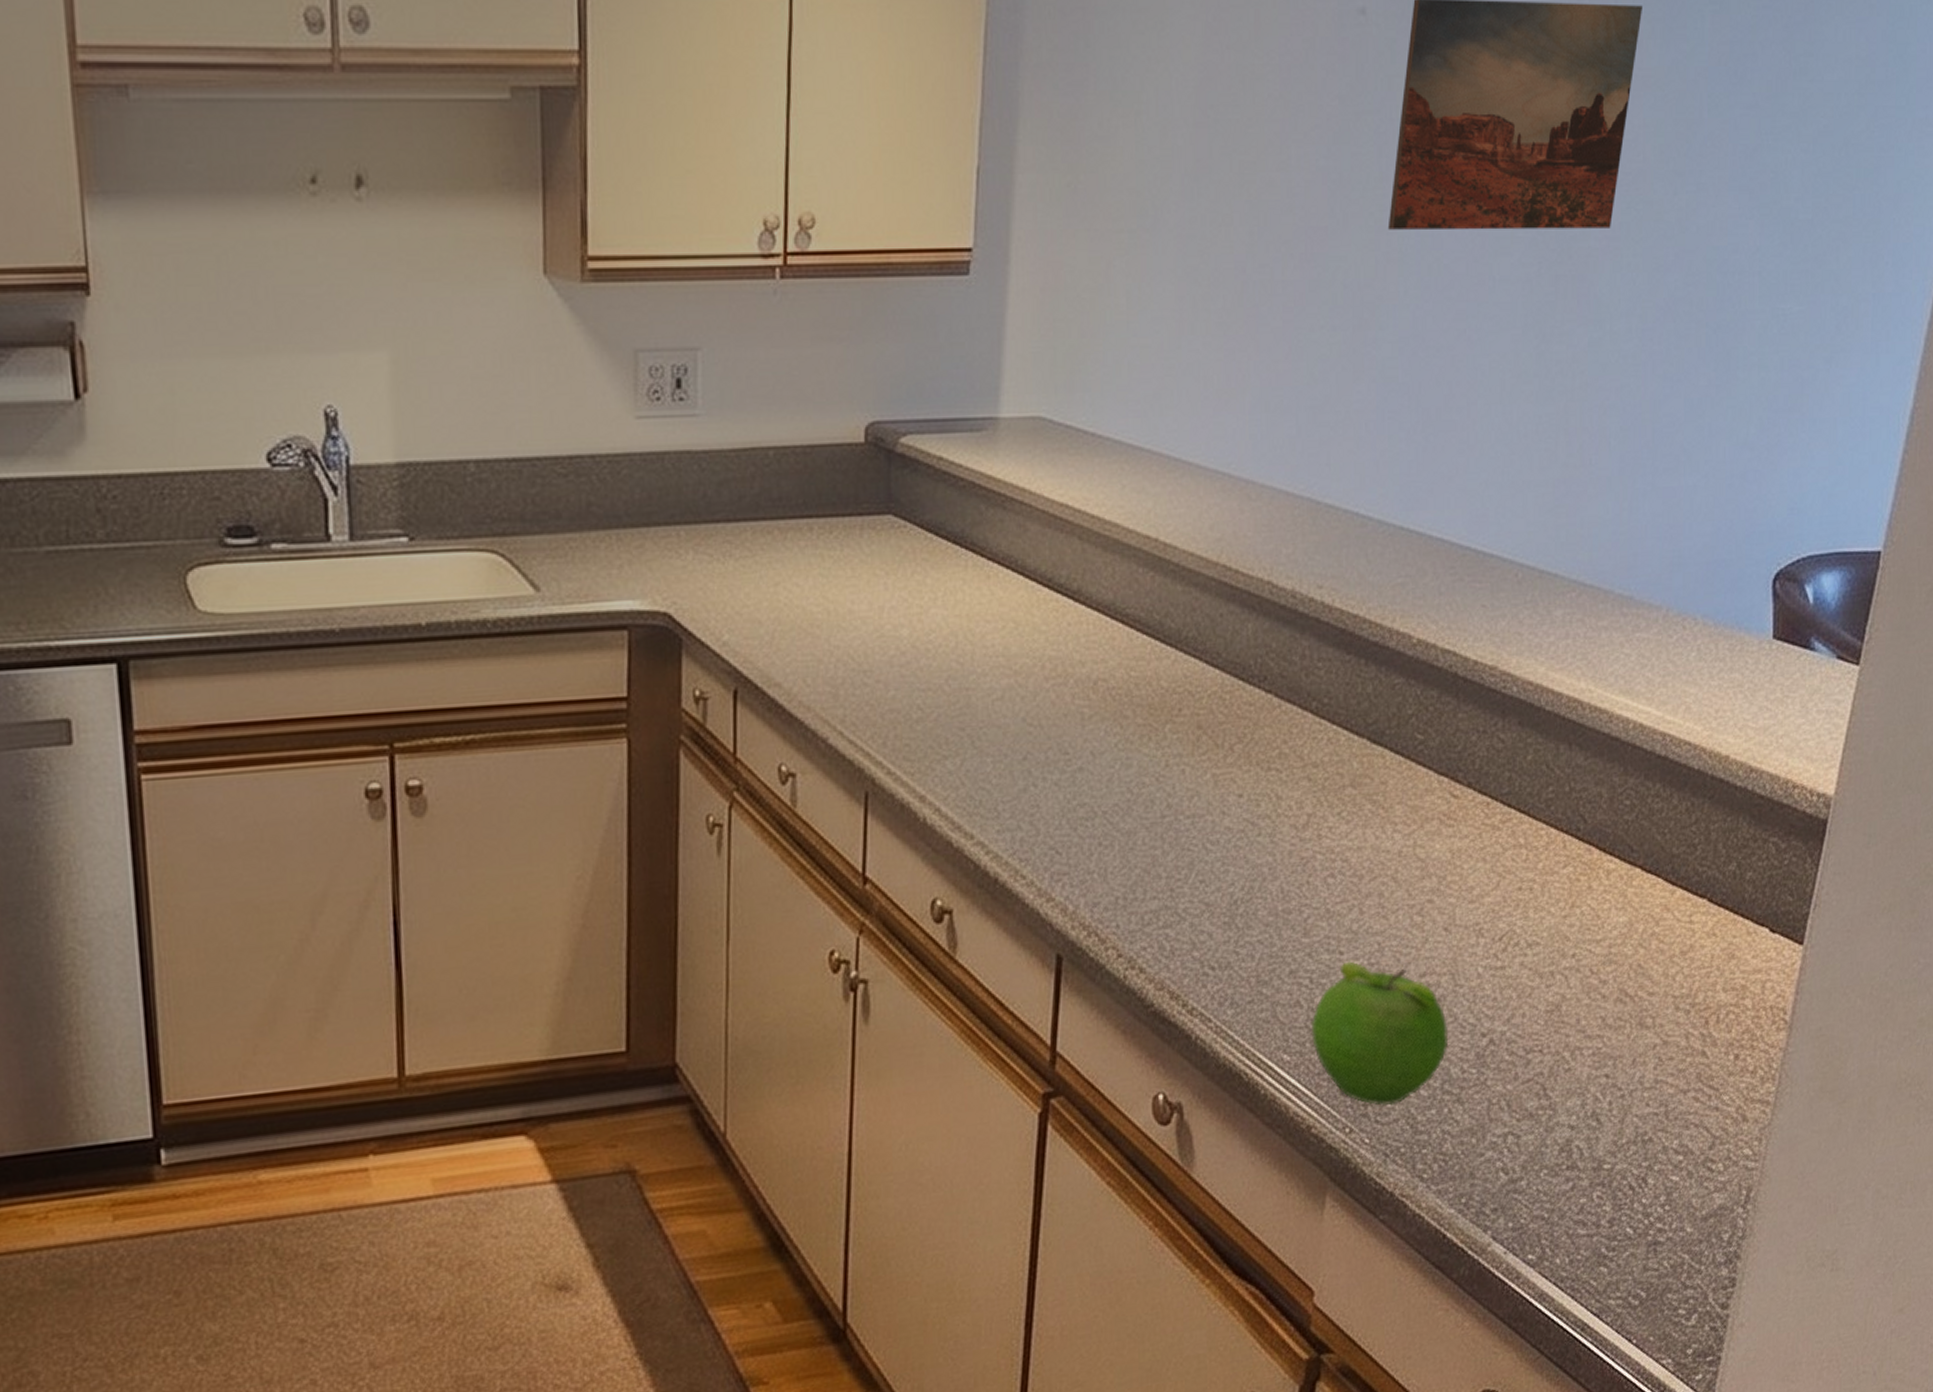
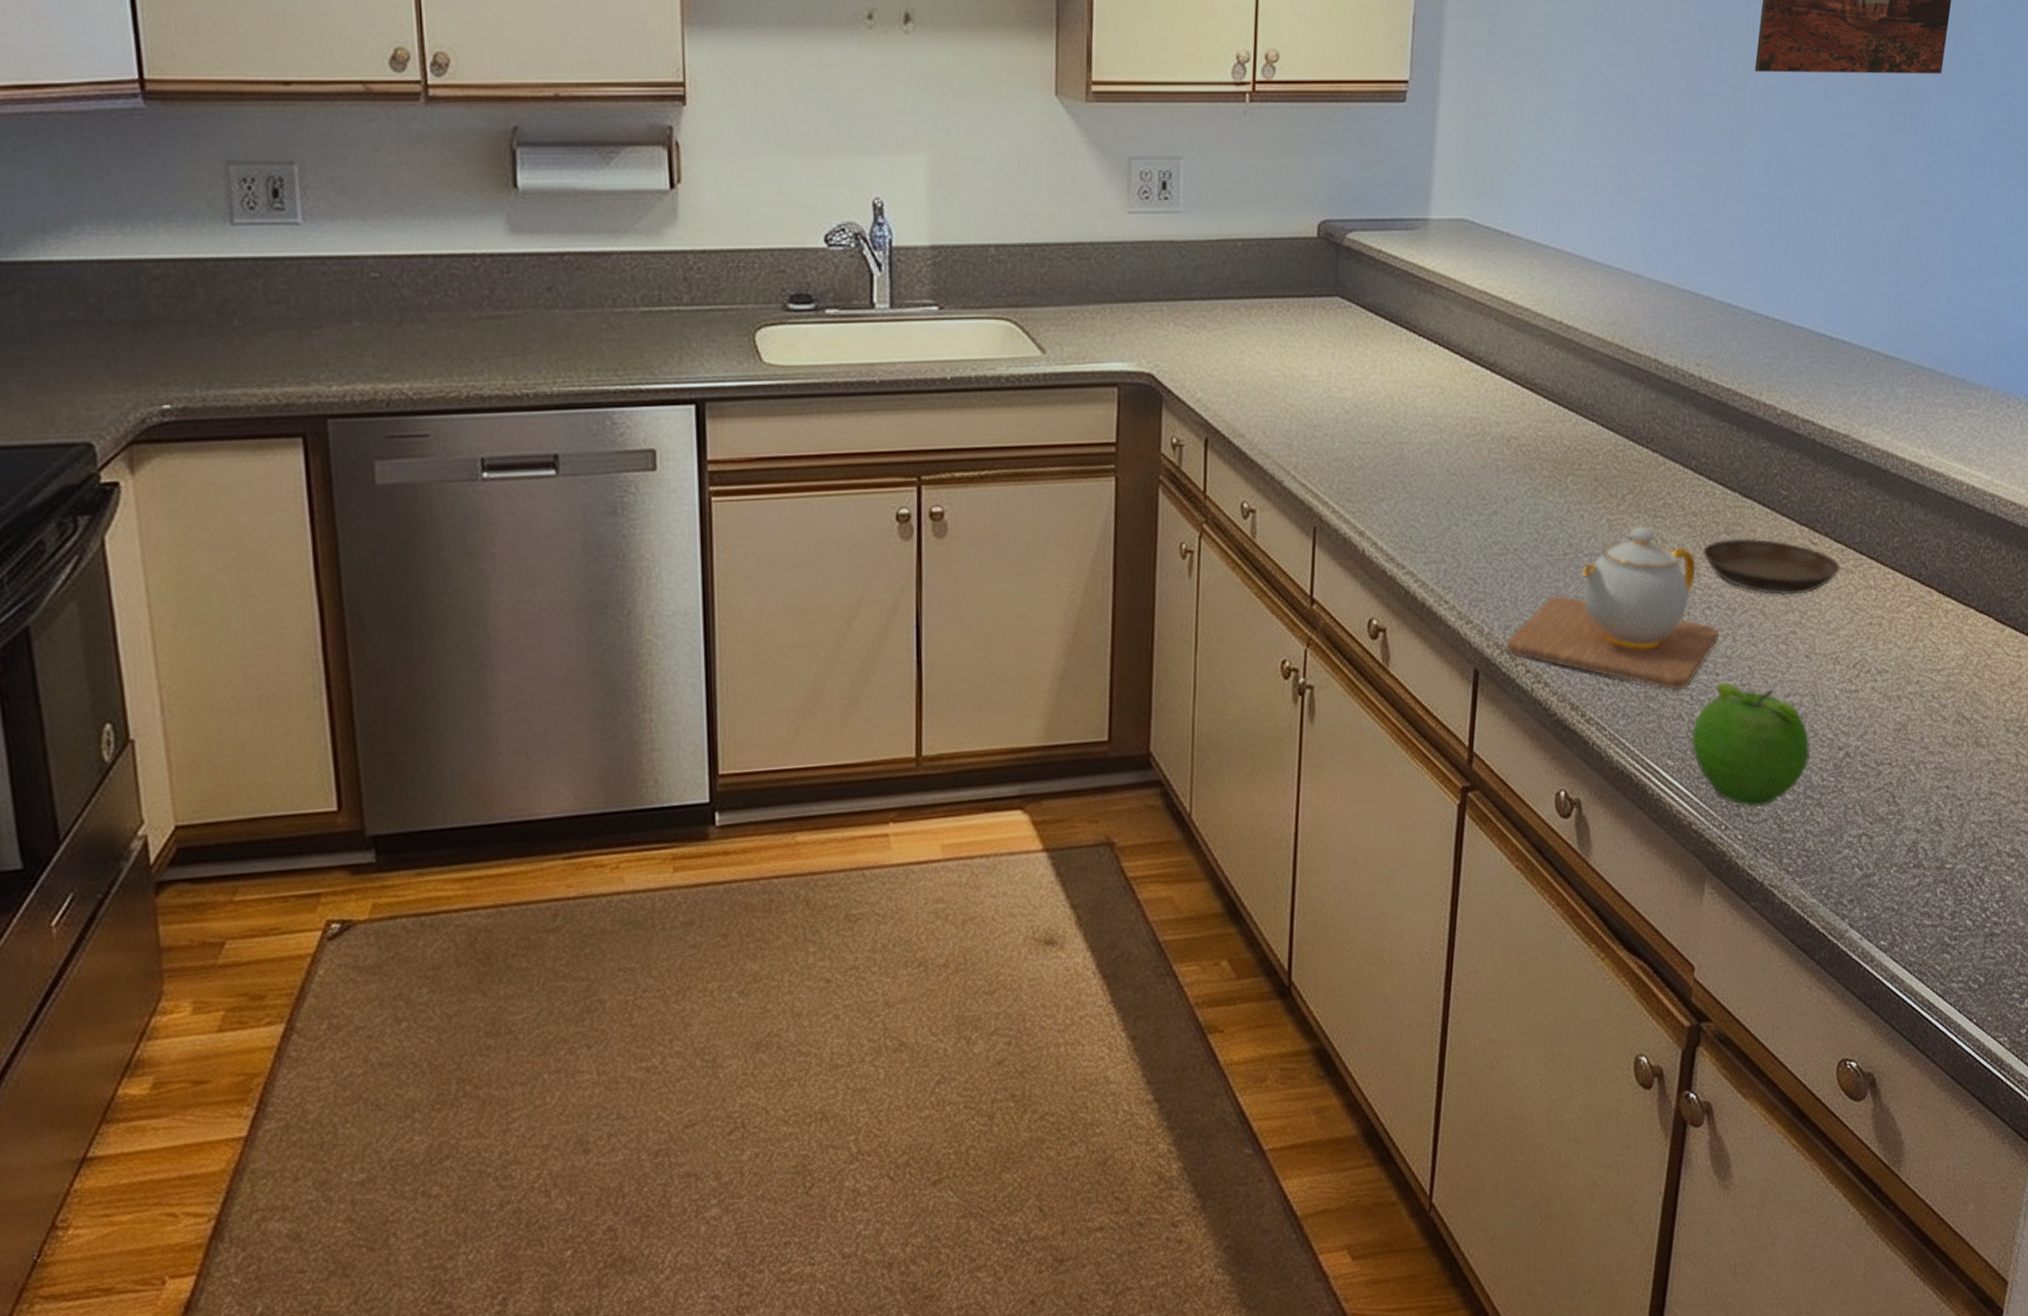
teapot: none [1094,780,1344,974] -> present [1506,525,1720,691]
saucer: none [1323,791,1486,859] -> present [1702,538,1841,596]

